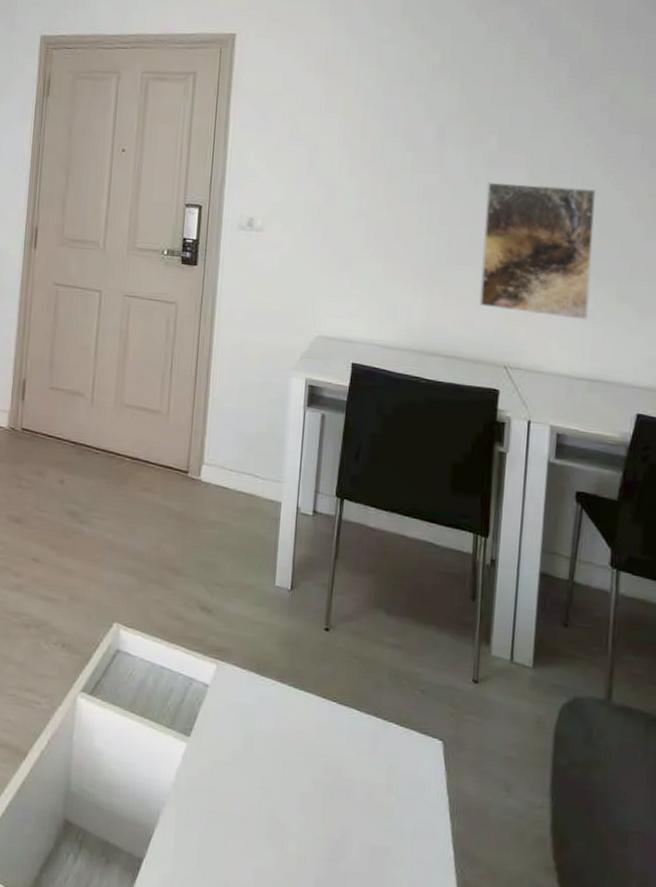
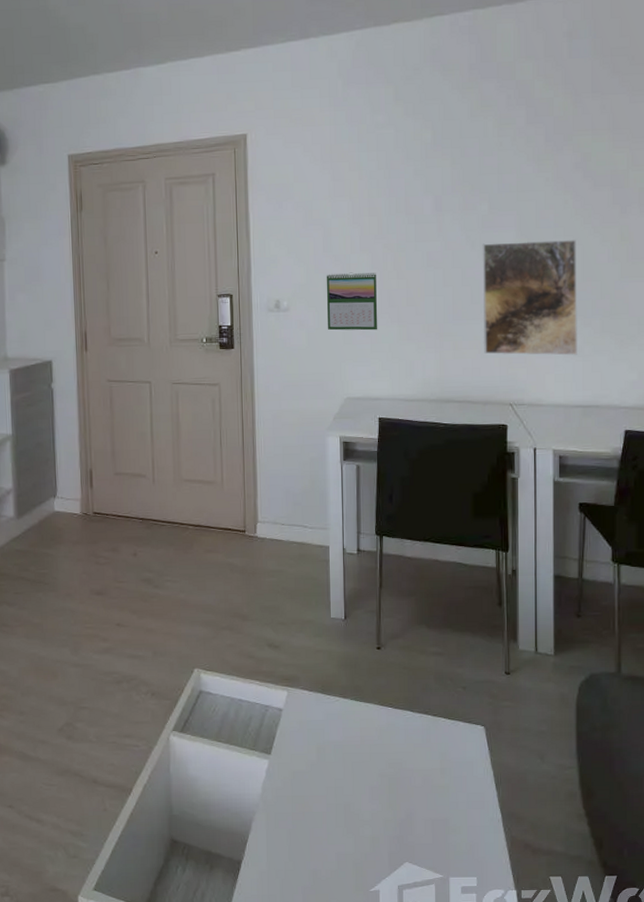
calendar: none [304,195,364,264] -> present [326,272,378,331]

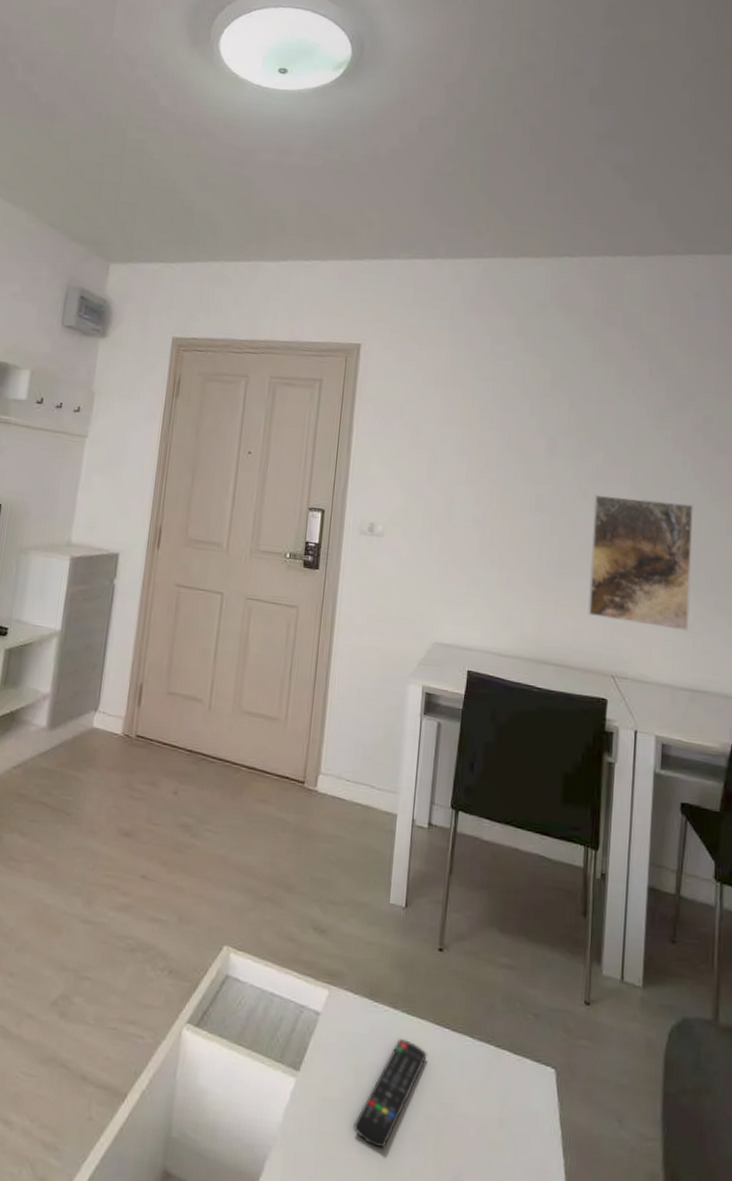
remote control: none [320,720,376,802] -> present [353,1039,428,1149]
calendar: present [326,272,378,331] -> none [423,502,480,572]

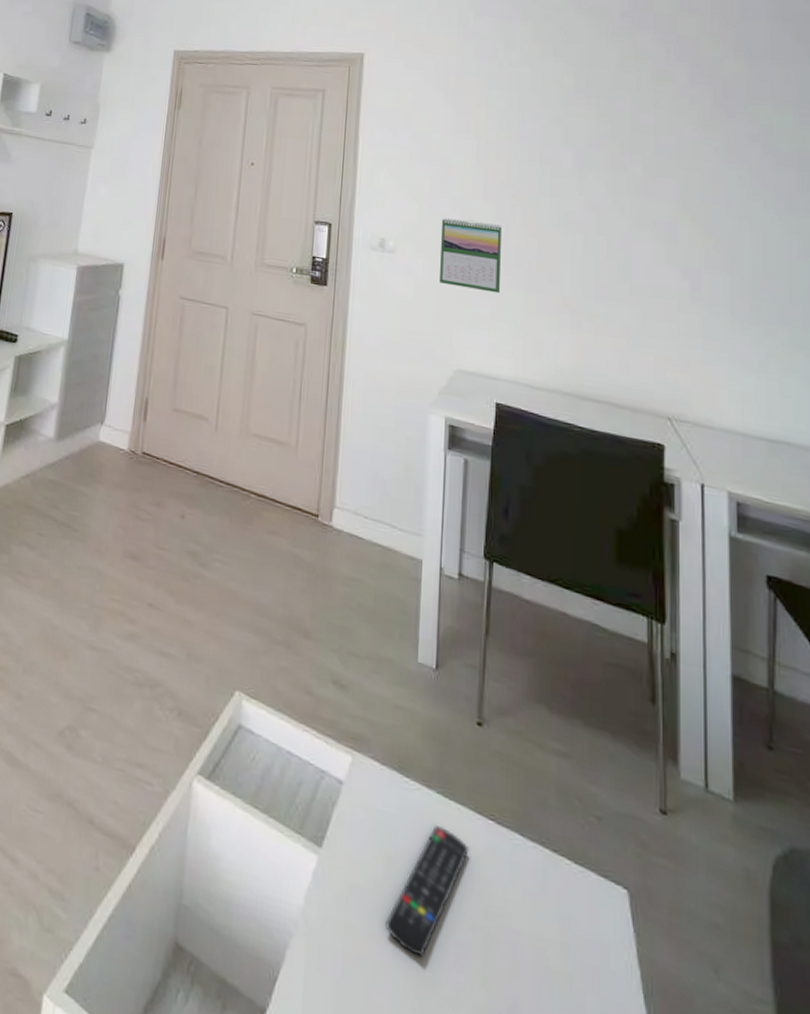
calendar: none [423,502,480,572] -> present [439,217,502,294]
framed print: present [587,494,693,631] -> none [633,211,761,370]

